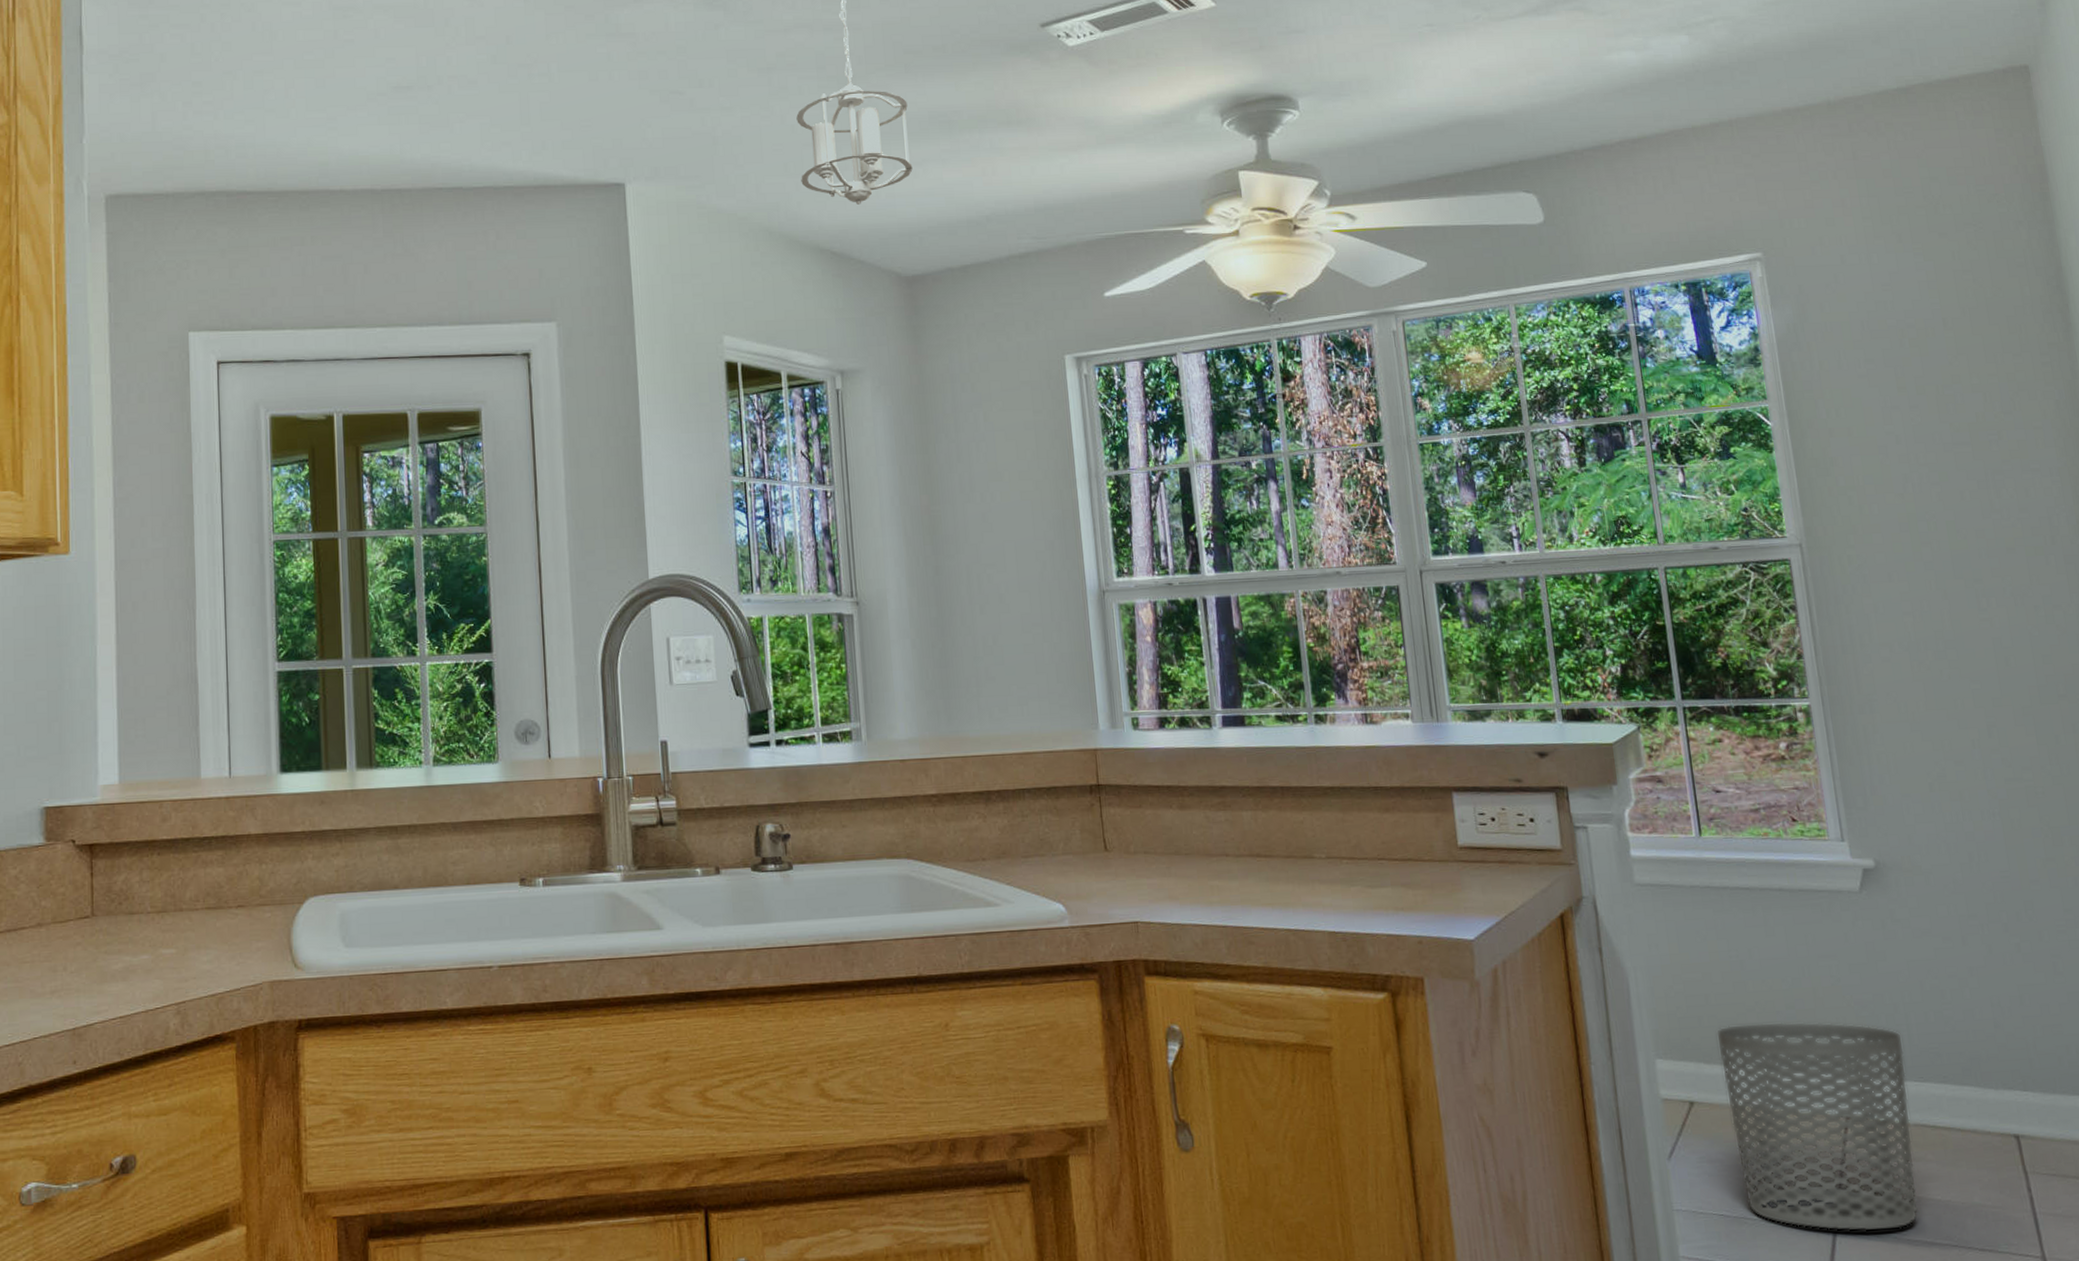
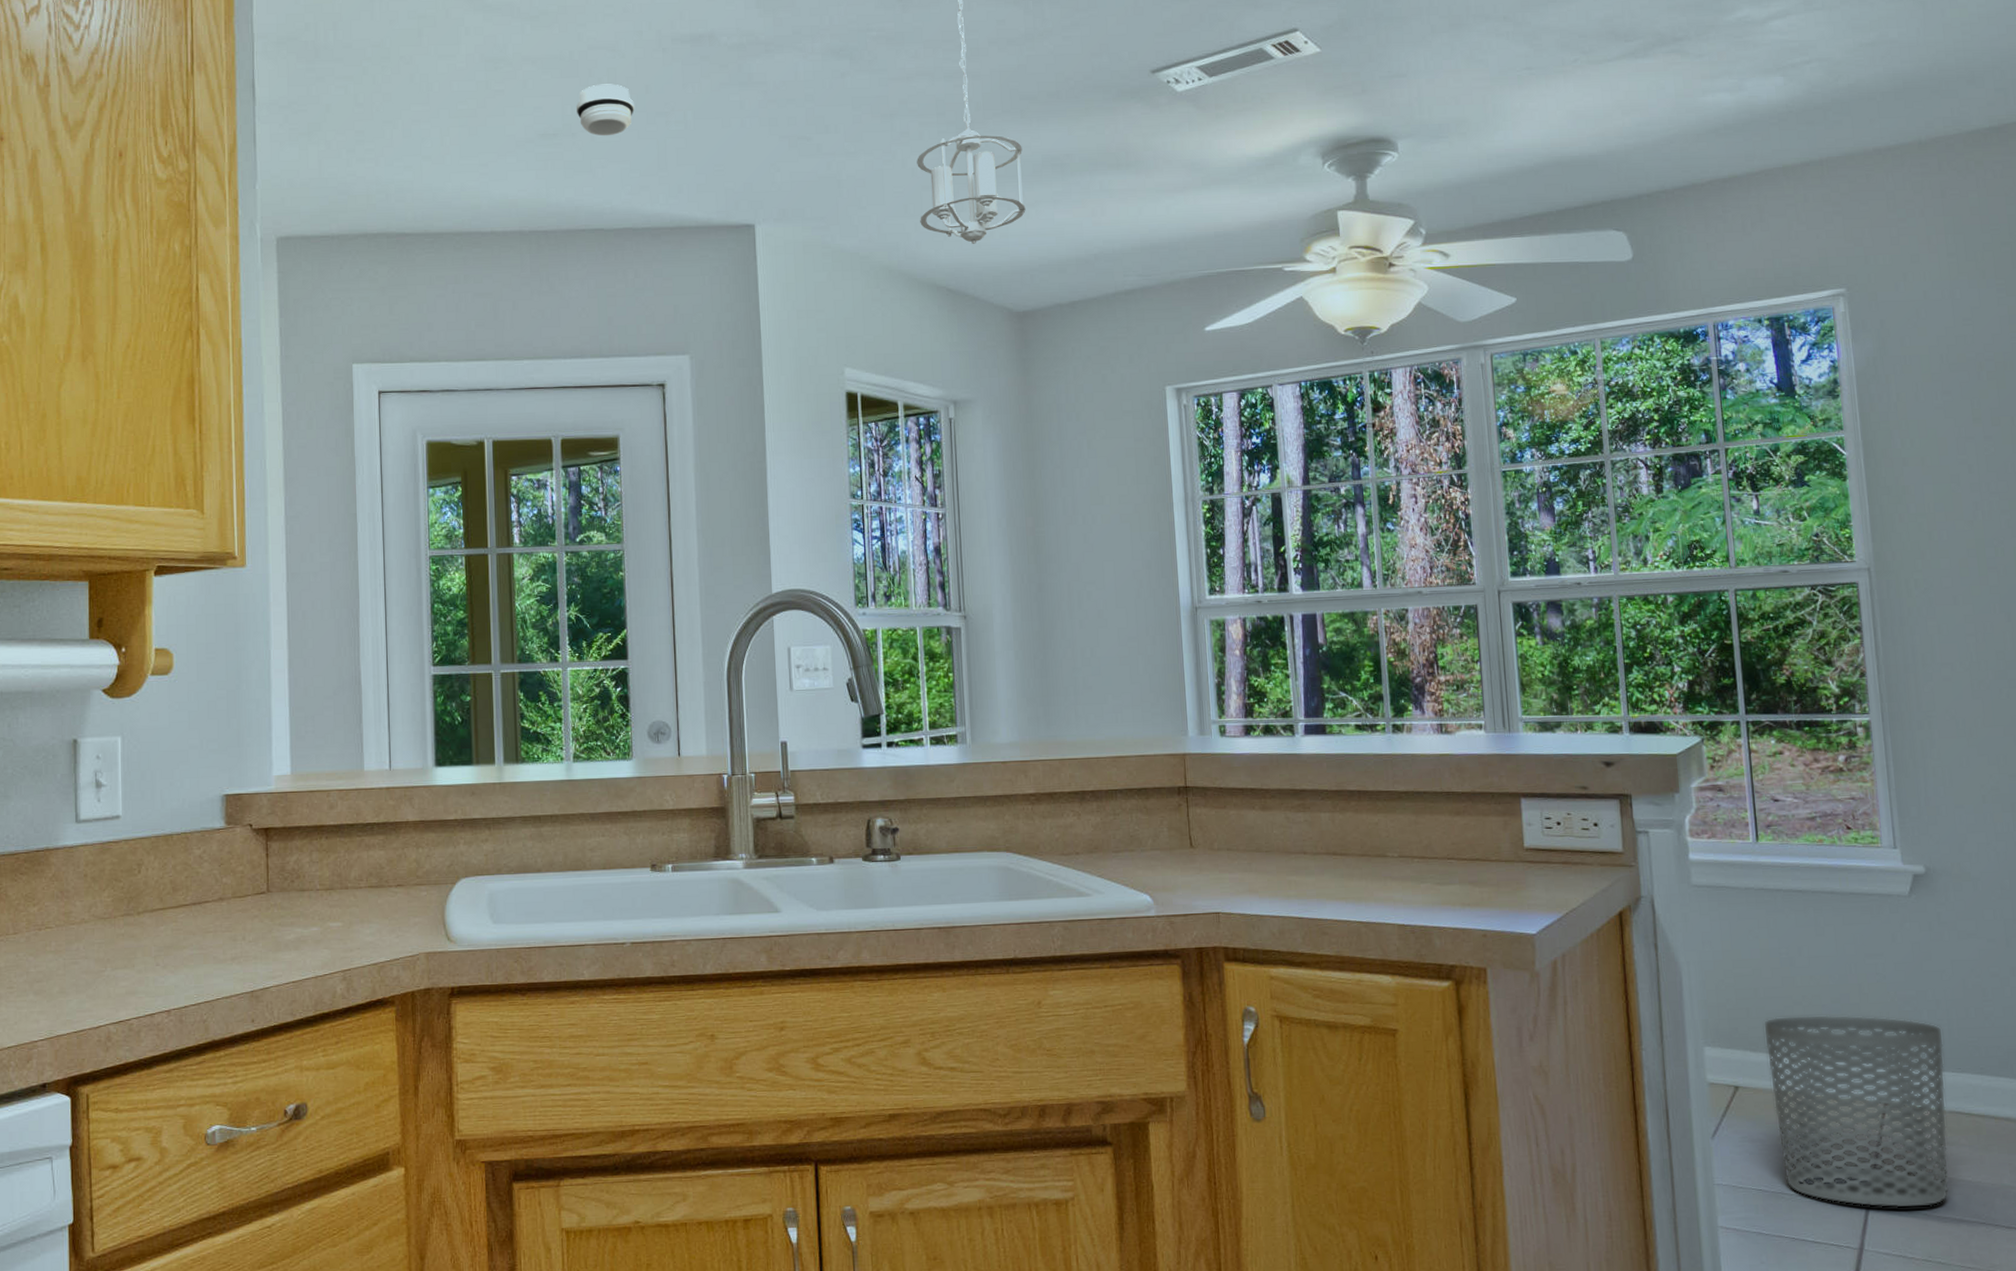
smoke detector: none [432,34,494,89] -> present [577,84,634,136]

